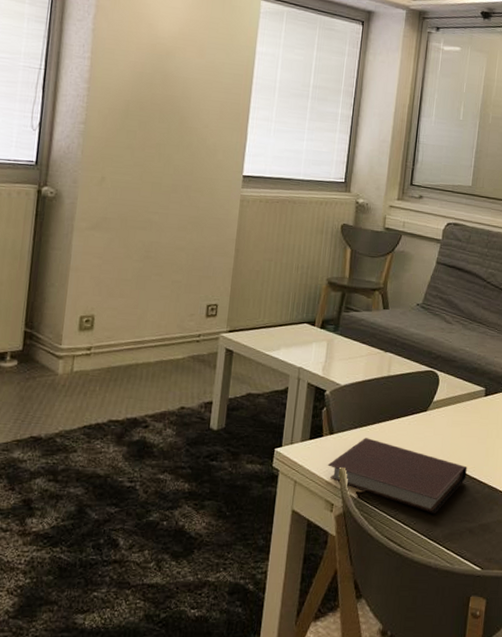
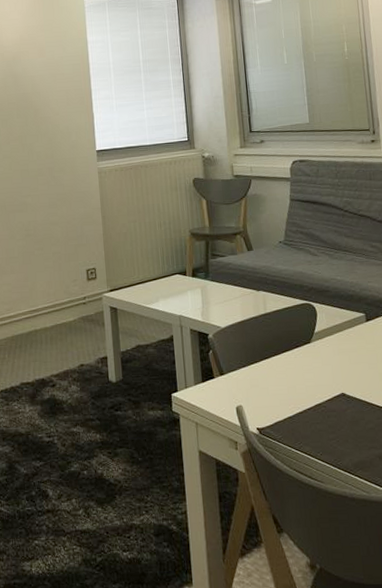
notebook: present [327,438,467,513] -> none [223,375,365,443]

